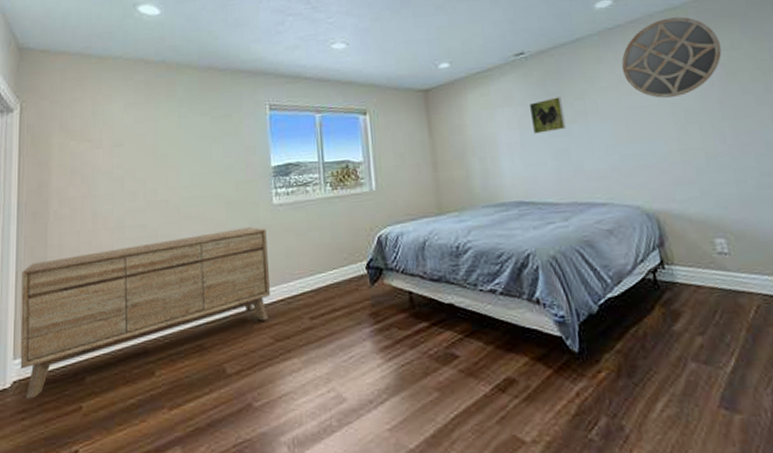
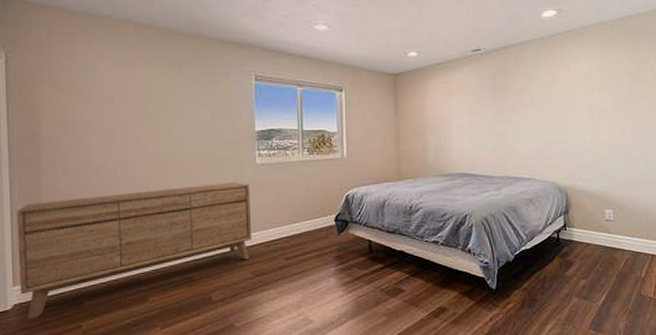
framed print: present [529,97,566,134] -> none [479,90,507,119]
home mirror: present [621,16,722,98] -> none [556,31,634,98]

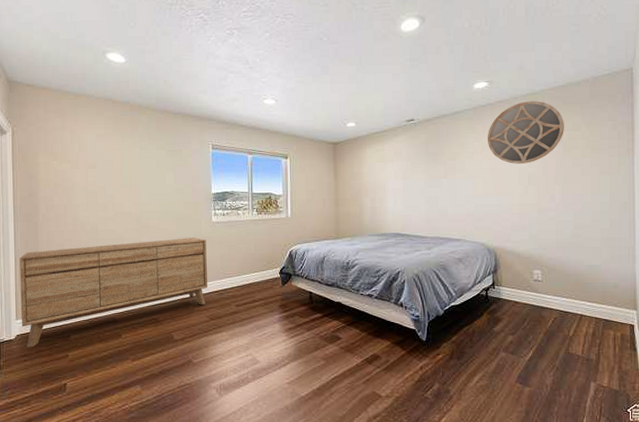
home mirror: none [556,31,634,98] -> present [487,101,564,164]

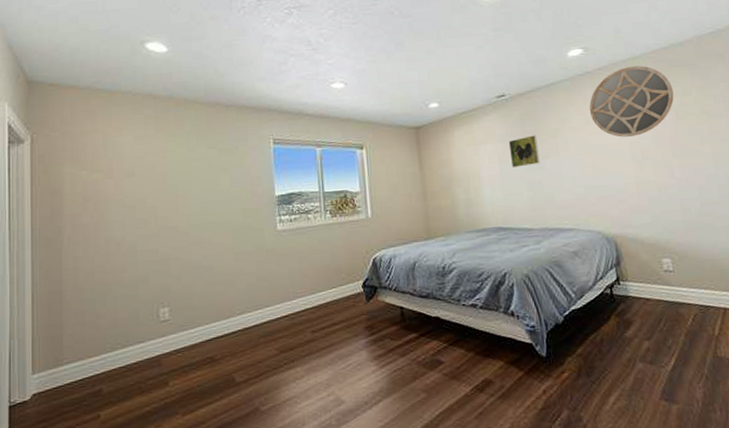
sideboard: present [19,238,207,348] -> none [38,251,275,410]
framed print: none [412,157,438,184] -> present [508,135,540,168]

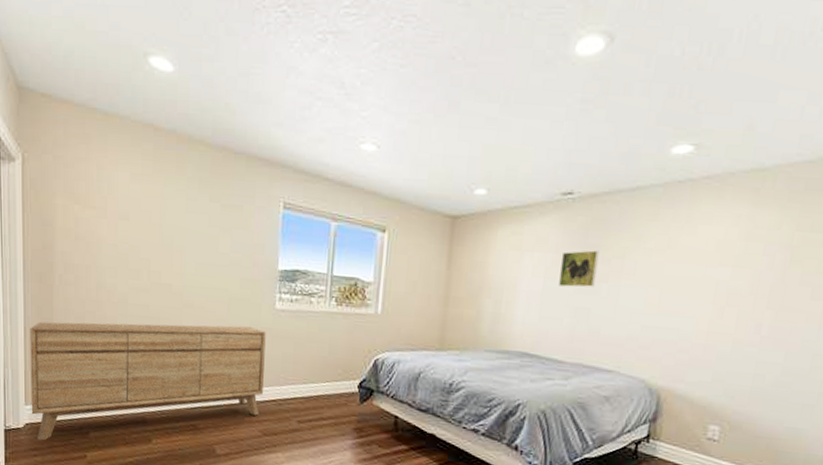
sideboard: none [38,251,275,410] -> present [30,321,266,441]
home mirror: present [589,65,674,137] -> none [676,180,801,274]

